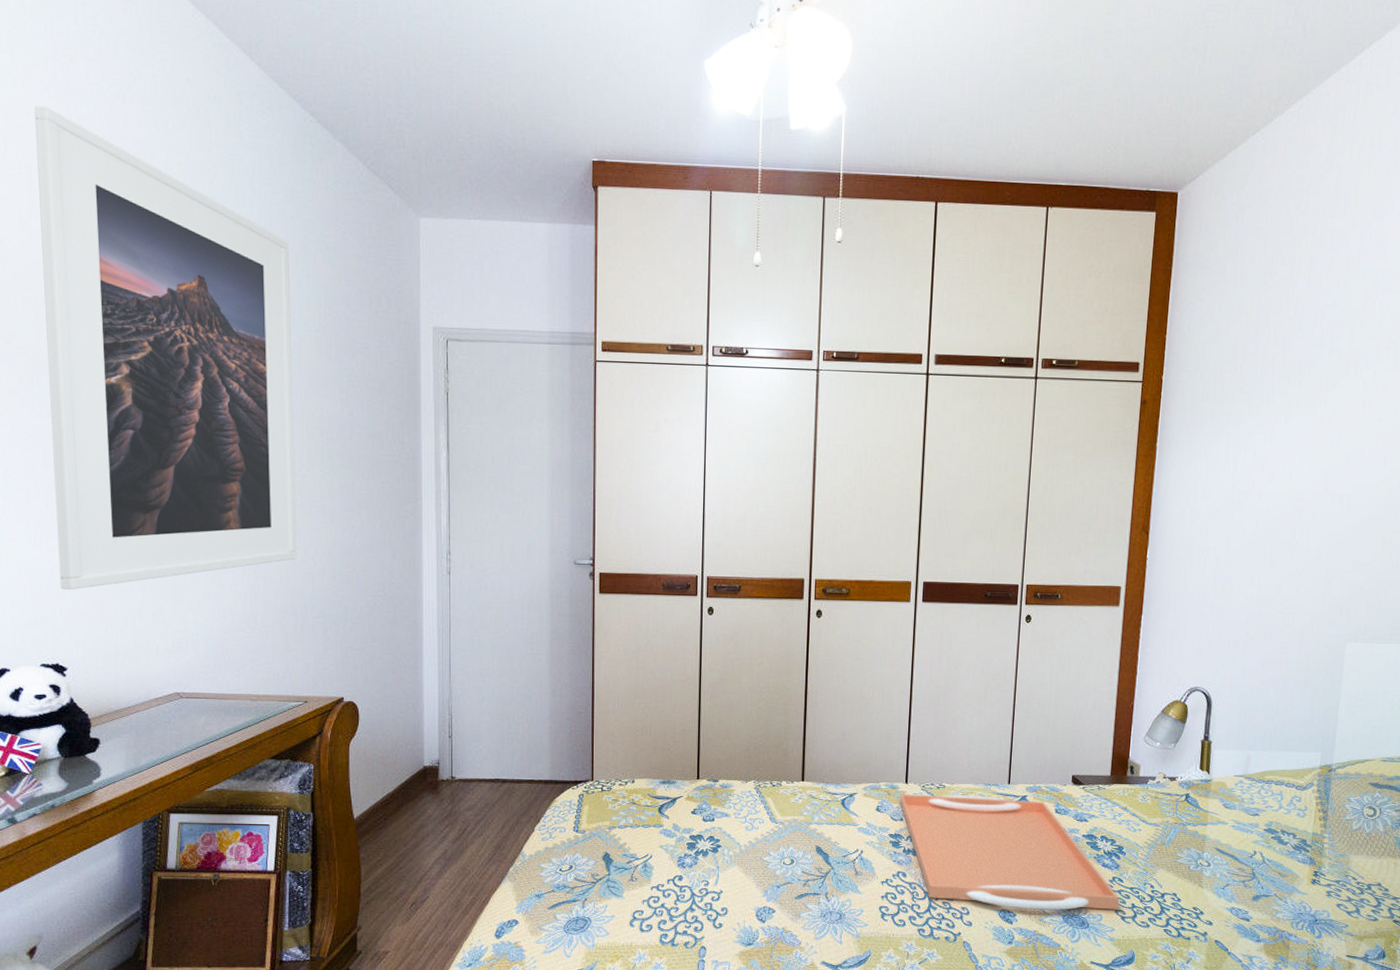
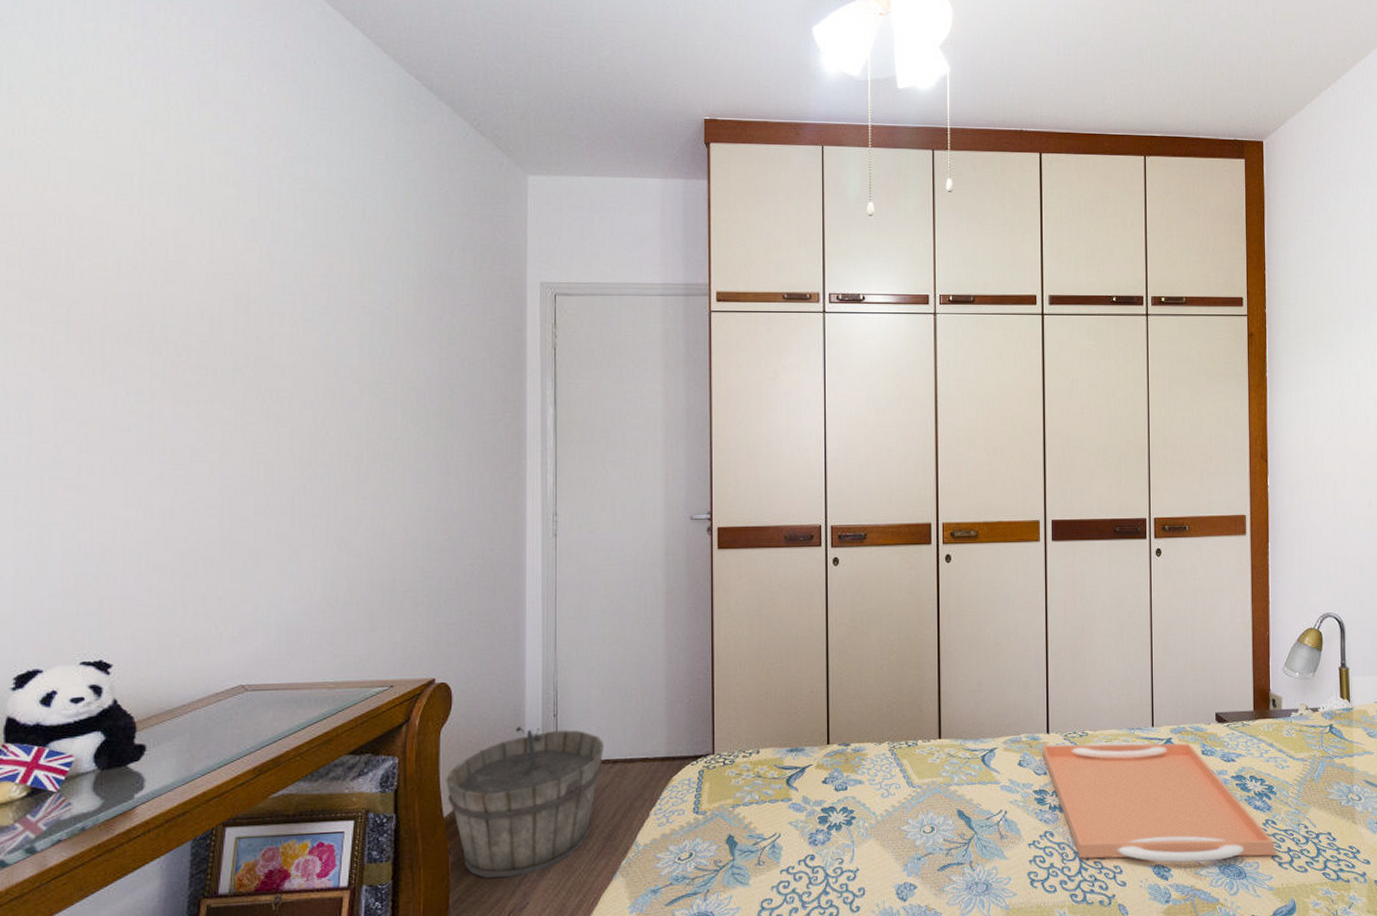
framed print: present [34,106,297,590] -> none [111,71,389,575]
wooden bucket: none [355,744,494,874] -> present [446,725,605,878]

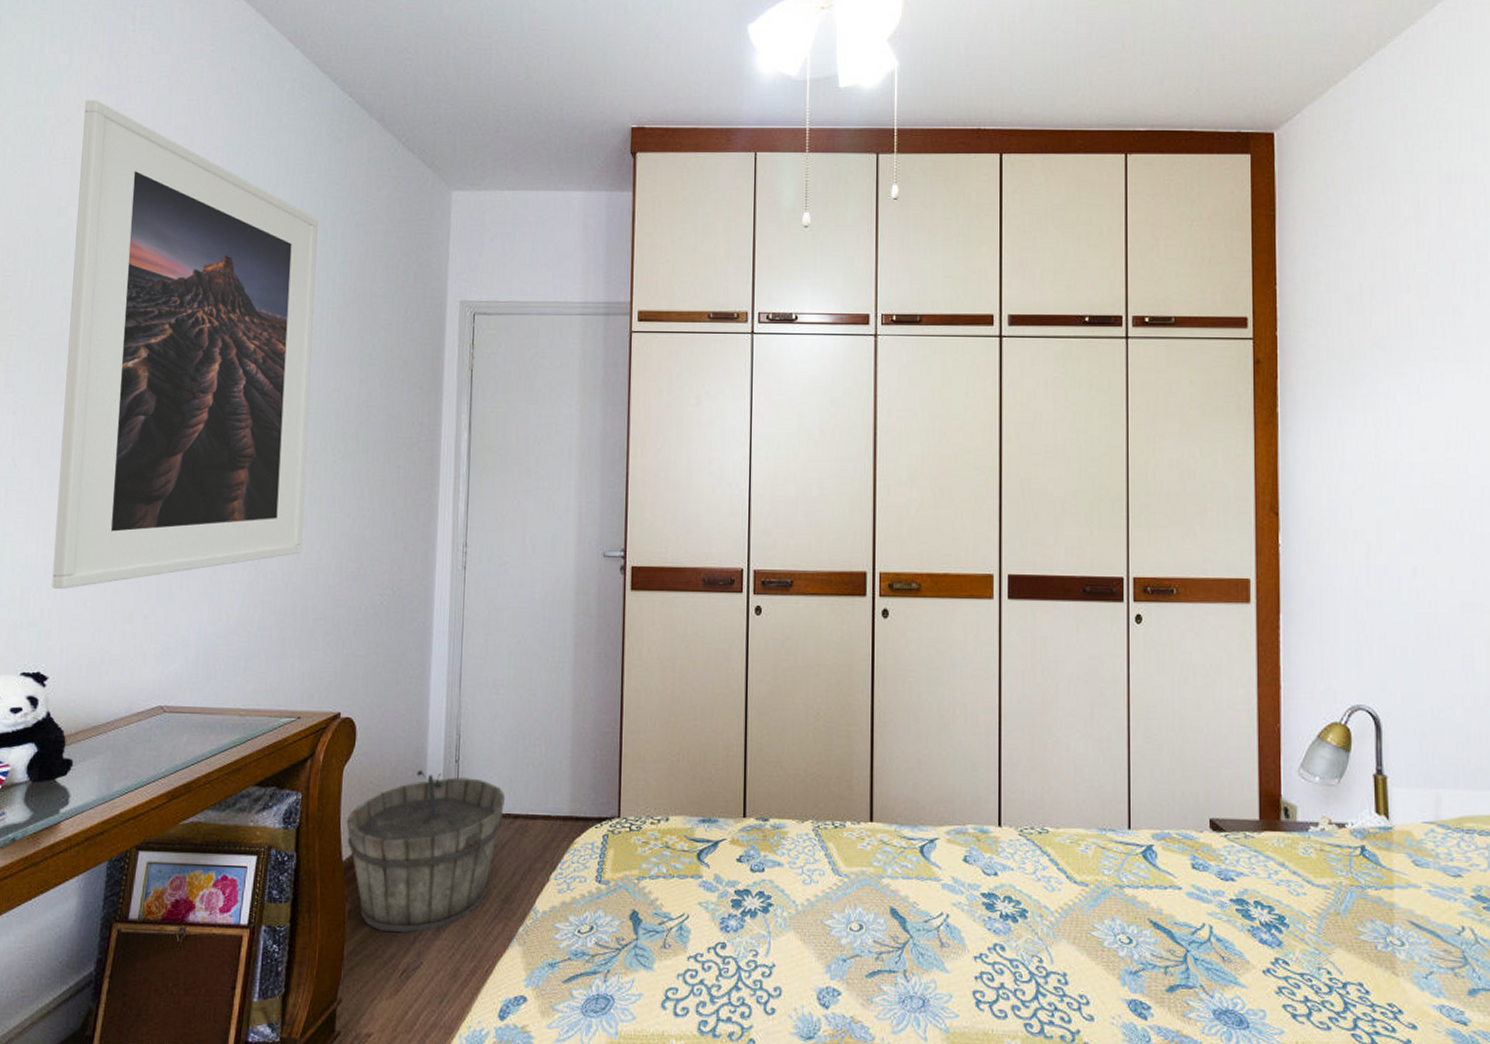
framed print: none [111,71,389,575] -> present [52,100,318,589]
serving tray: present [1042,741,1274,863] -> none [992,840,1286,1004]

